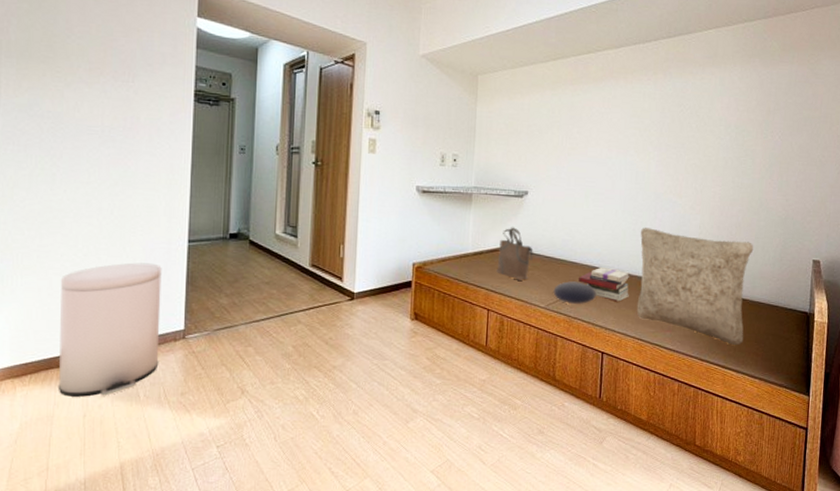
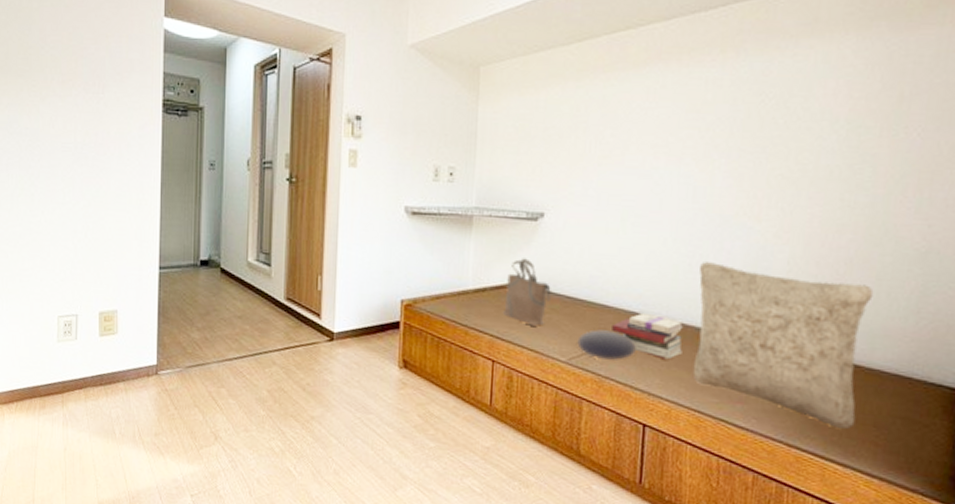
pedal bin: present [57,262,162,397] -> none [40,290,134,430]

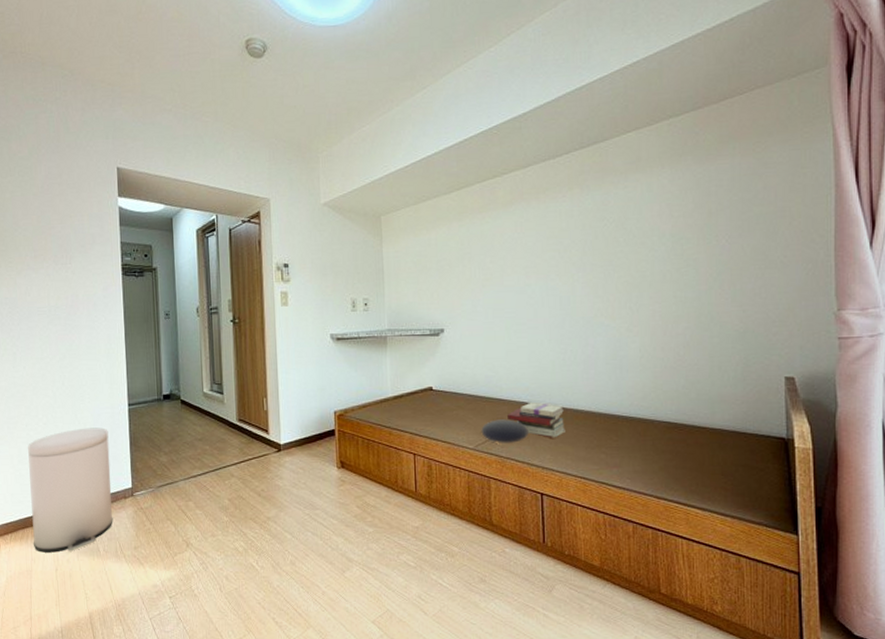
pedal bin: none [40,290,134,430] -> present [28,427,113,552]
tote bag: present [503,258,551,326] -> none [419,367,456,422]
pillow: present [692,262,874,430] -> none [572,356,708,480]

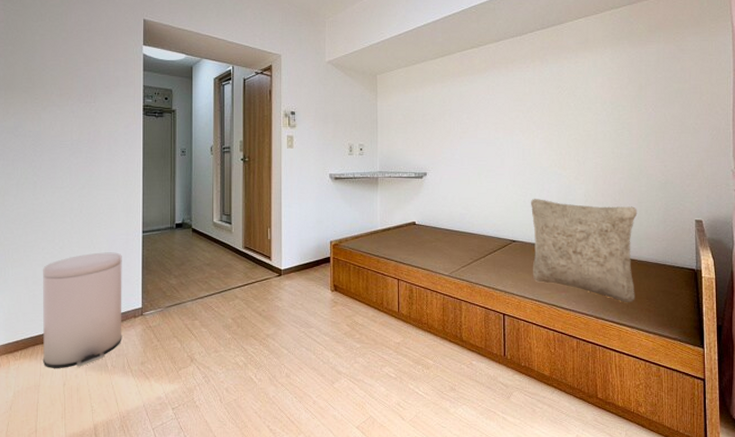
cushion: present [481,419,528,443] -> none [455,250,494,271]
books: present [507,401,565,438] -> none [477,236,524,267]
pillow: none [572,356,708,480] -> present [531,199,638,303]

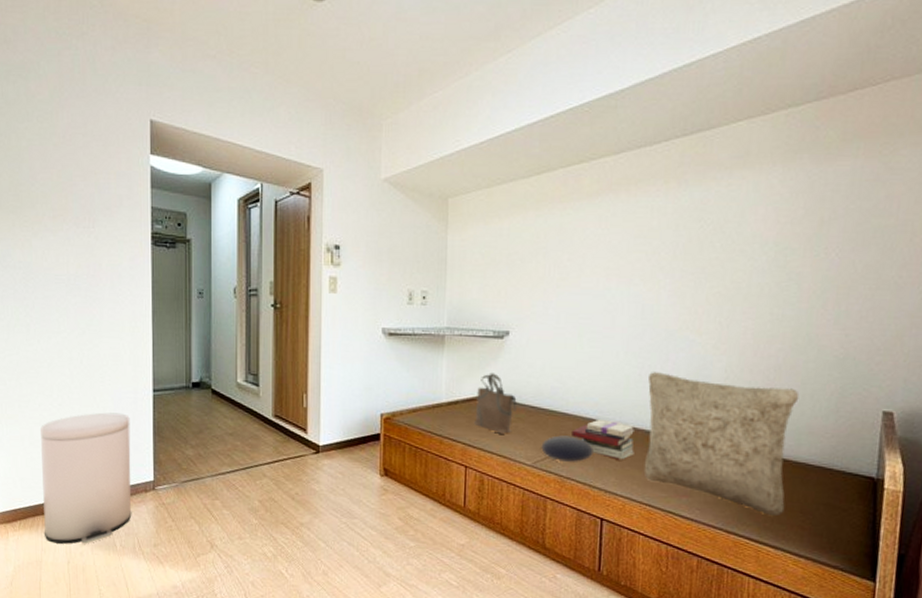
tote bag: none [403,205,435,252] -> present [474,373,517,434]
cushion: none [455,250,494,271] -> present [541,435,594,462]
books: none [477,236,524,267] -> present [572,418,635,460]

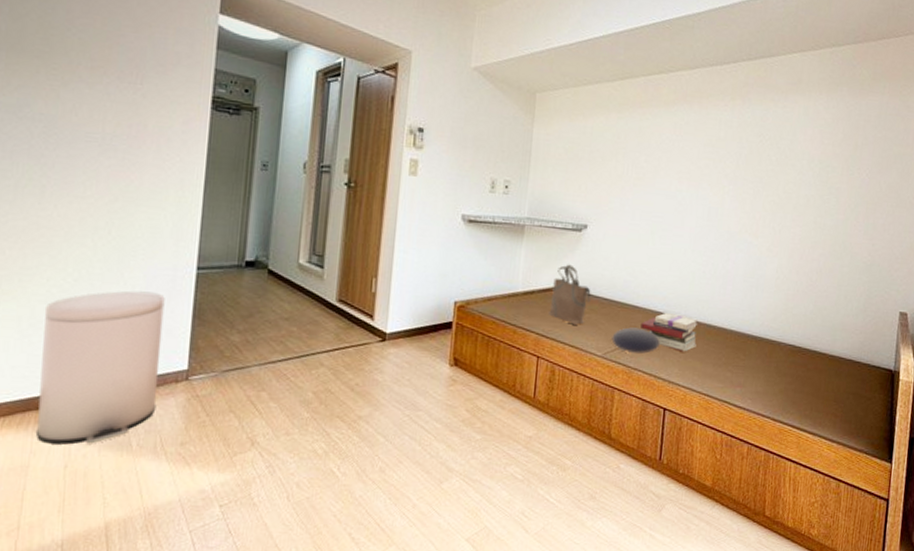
pillow: present [643,372,800,517] -> none [704,270,836,405]

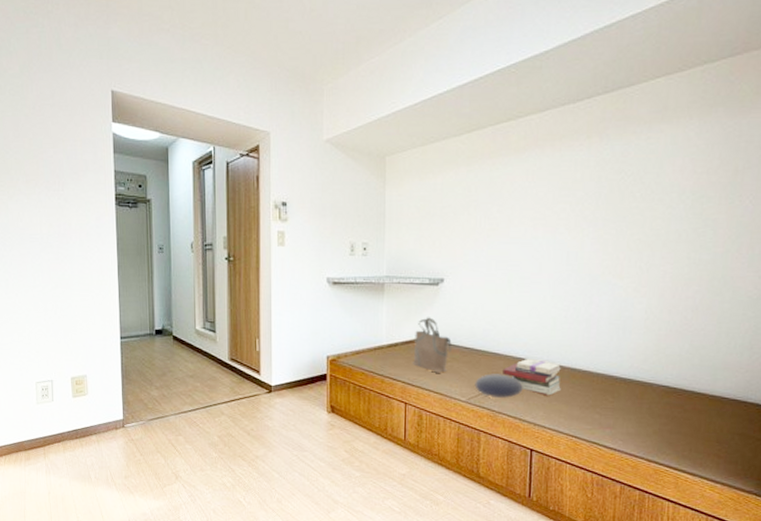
pedal bin: present [35,291,165,445] -> none [21,358,105,477]

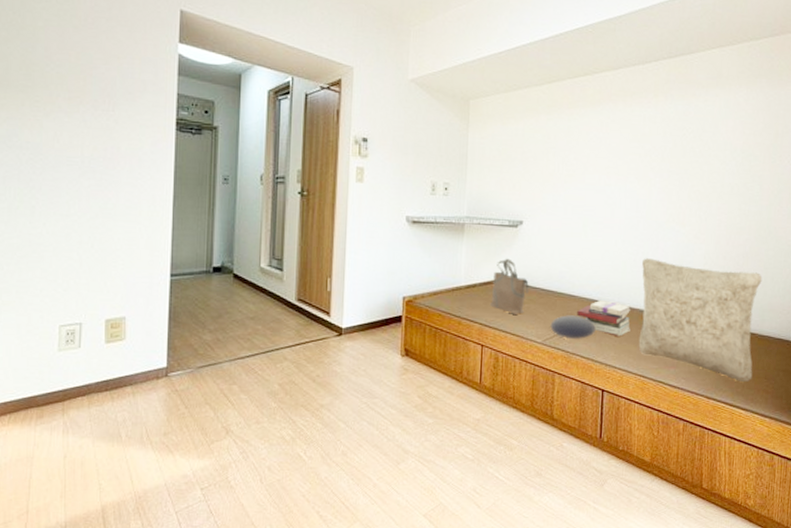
pillow: none [570,314,716,446] -> present [638,258,763,383]

